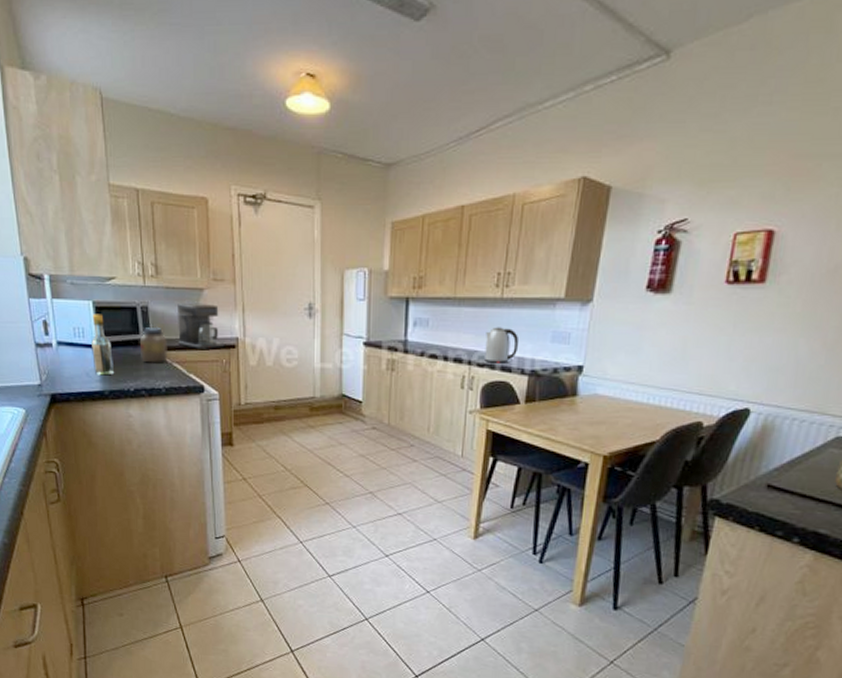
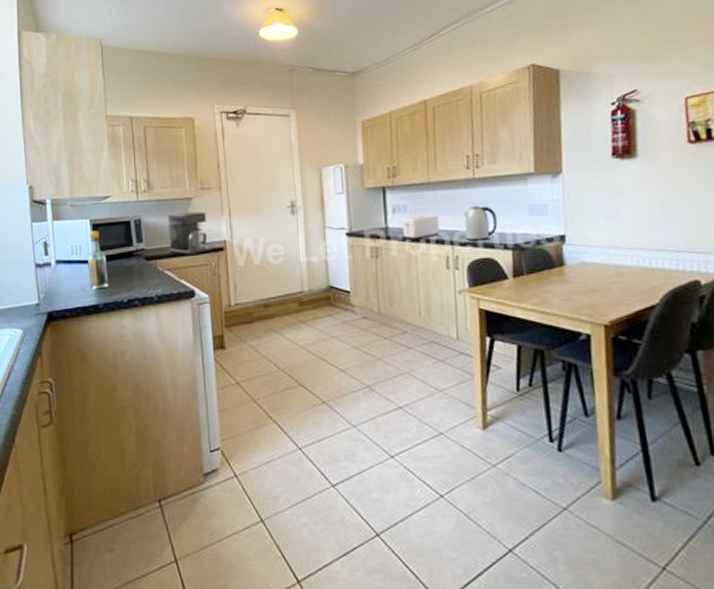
jar: present [140,326,168,363] -> none [134,237,159,273]
toaster: none [421,331,460,357] -> present [402,214,440,241]

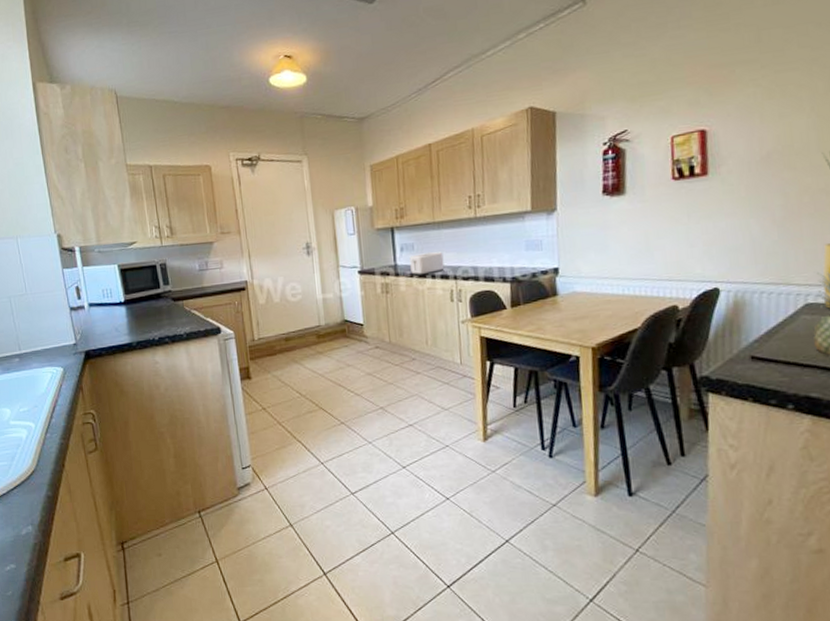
bottle: present [88,230,108,290] -> none [118,275,140,330]
coffee maker: present [168,211,213,256] -> none [191,254,236,296]
kettle: present [463,205,497,243] -> none [466,242,497,277]

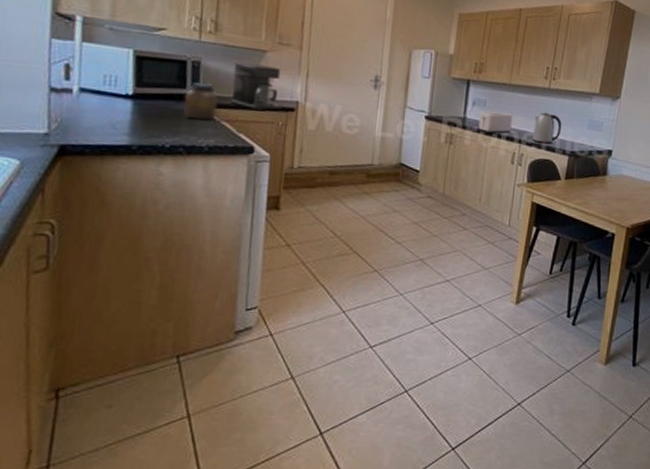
jar: none [161,280,186,313] -> present [184,83,219,121]
coffee maker: none [191,254,236,296] -> present [230,61,283,111]
kettle: none [466,242,497,277] -> present [532,112,562,145]

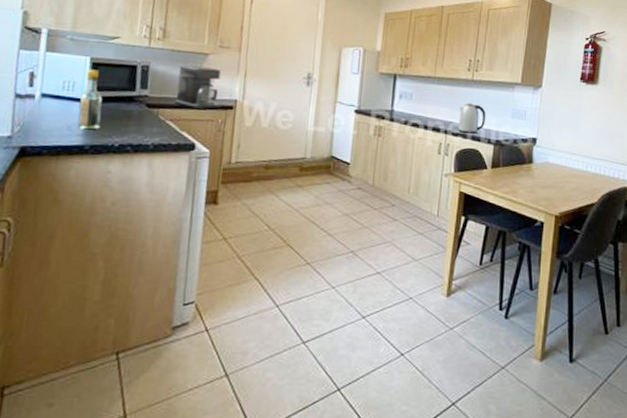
bottle: none [122,63,150,129] -> present [77,69,103,130]
jar: present [184,83,219,121] -> none [132,85,164,120]
toaster: present [478,111,513,134] -> none [405,103,438,126]

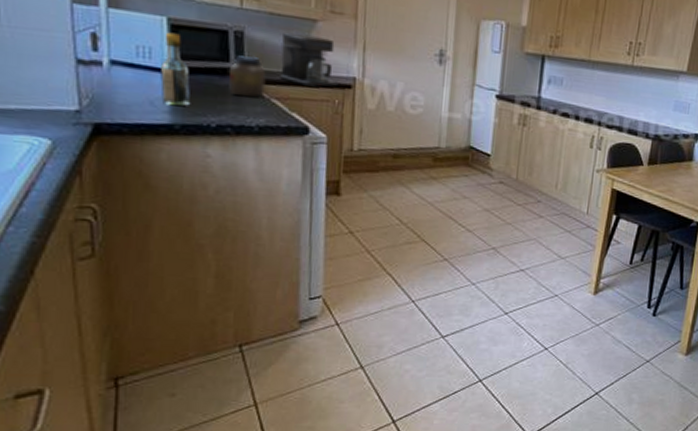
jar: none [132,85,164,120] -> present [229,55,266,98]
kettle: present [458,103,486,135] -> none [613,92,645,128]

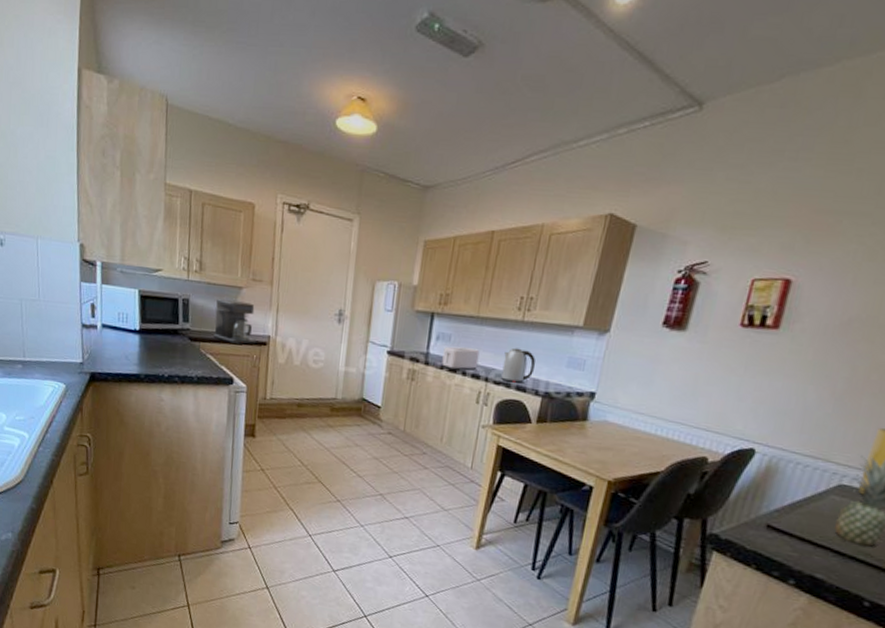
bottle: present [160,32,190,107] -> none [132,301,152,360]
jar: present [229,55,266,98] -> none [177,318,204,353]
toaster: none [554,90,592,115] -> present [442,346,480,371]
kettle: none [613,92,645,128] -> present [501,347,536,385]

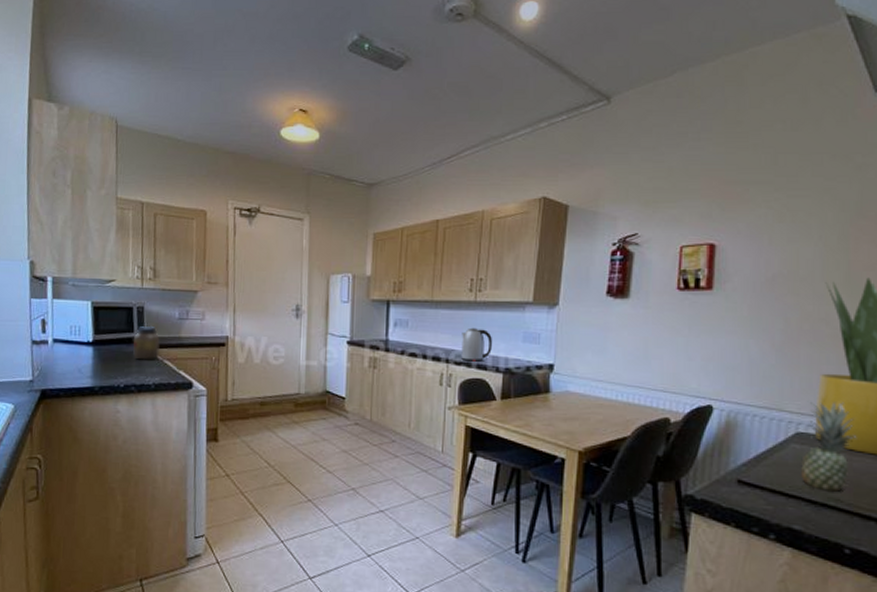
jar: none [177,318,204,353] -> present [133,325,160,360]
coffee maker: present [213,298,257,345] -> none [170,303,215,348]
toaster: present [442,346,480,371] -> none [402,331,438,355]

